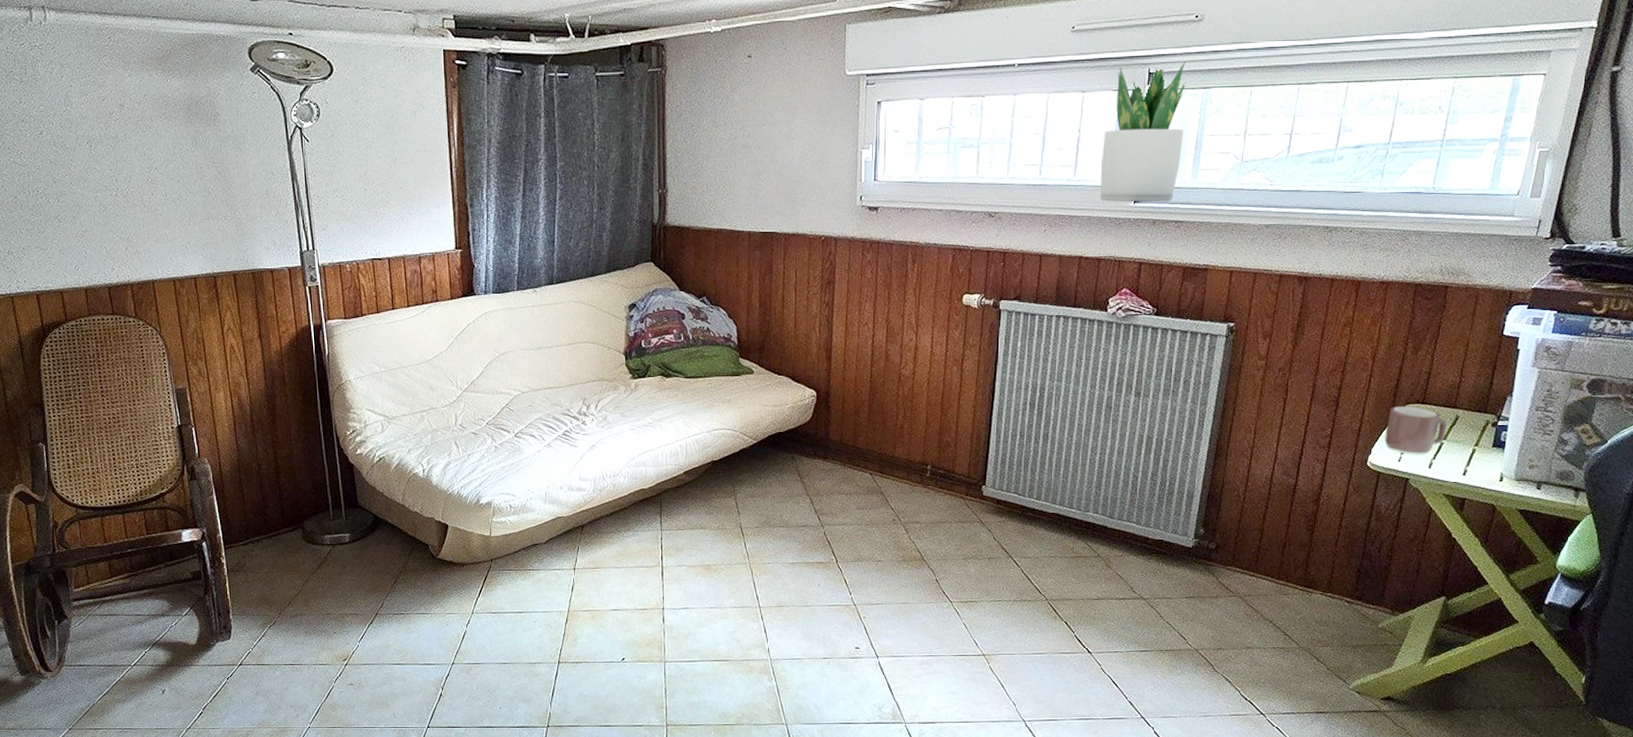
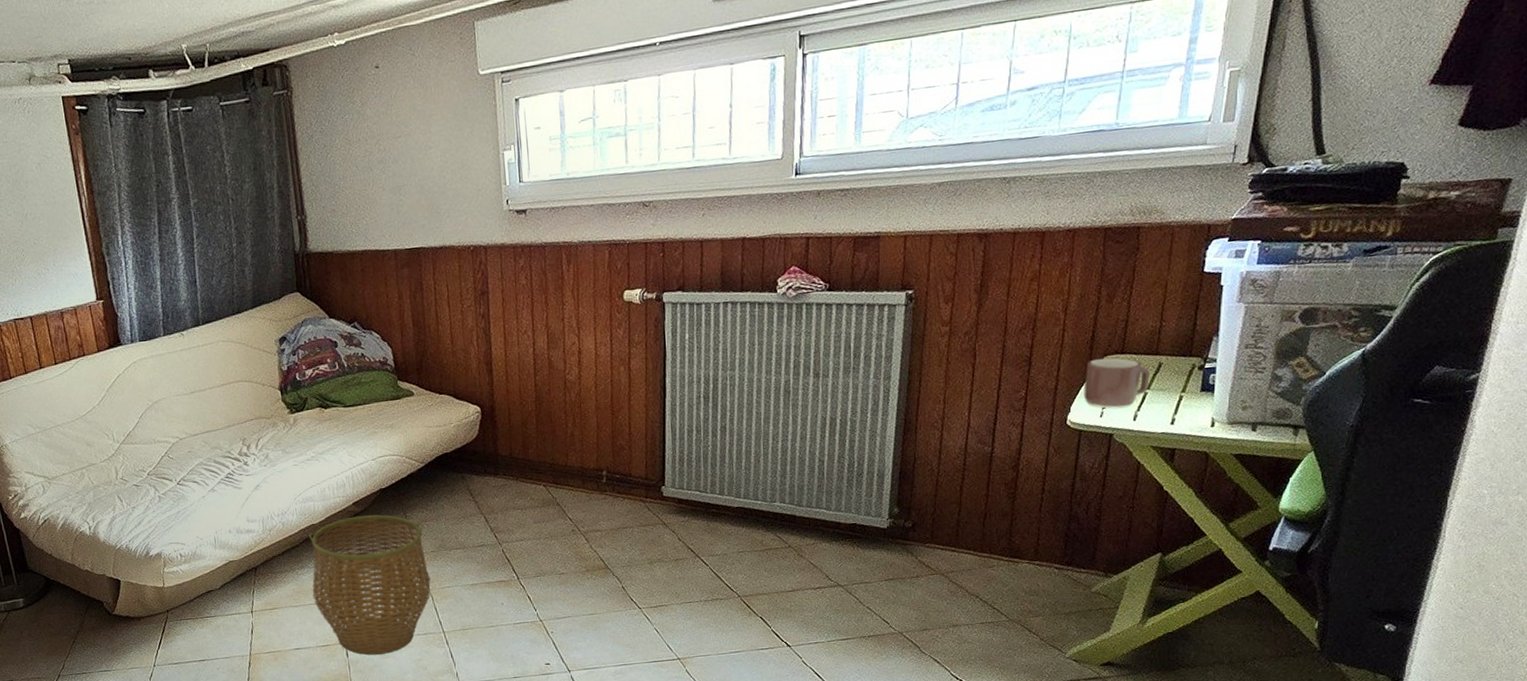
basket: none [636,485,752,623] -> present [309,514,431,656]
planter: present [1100,61,1187,203] -> none [756,19,843,178]

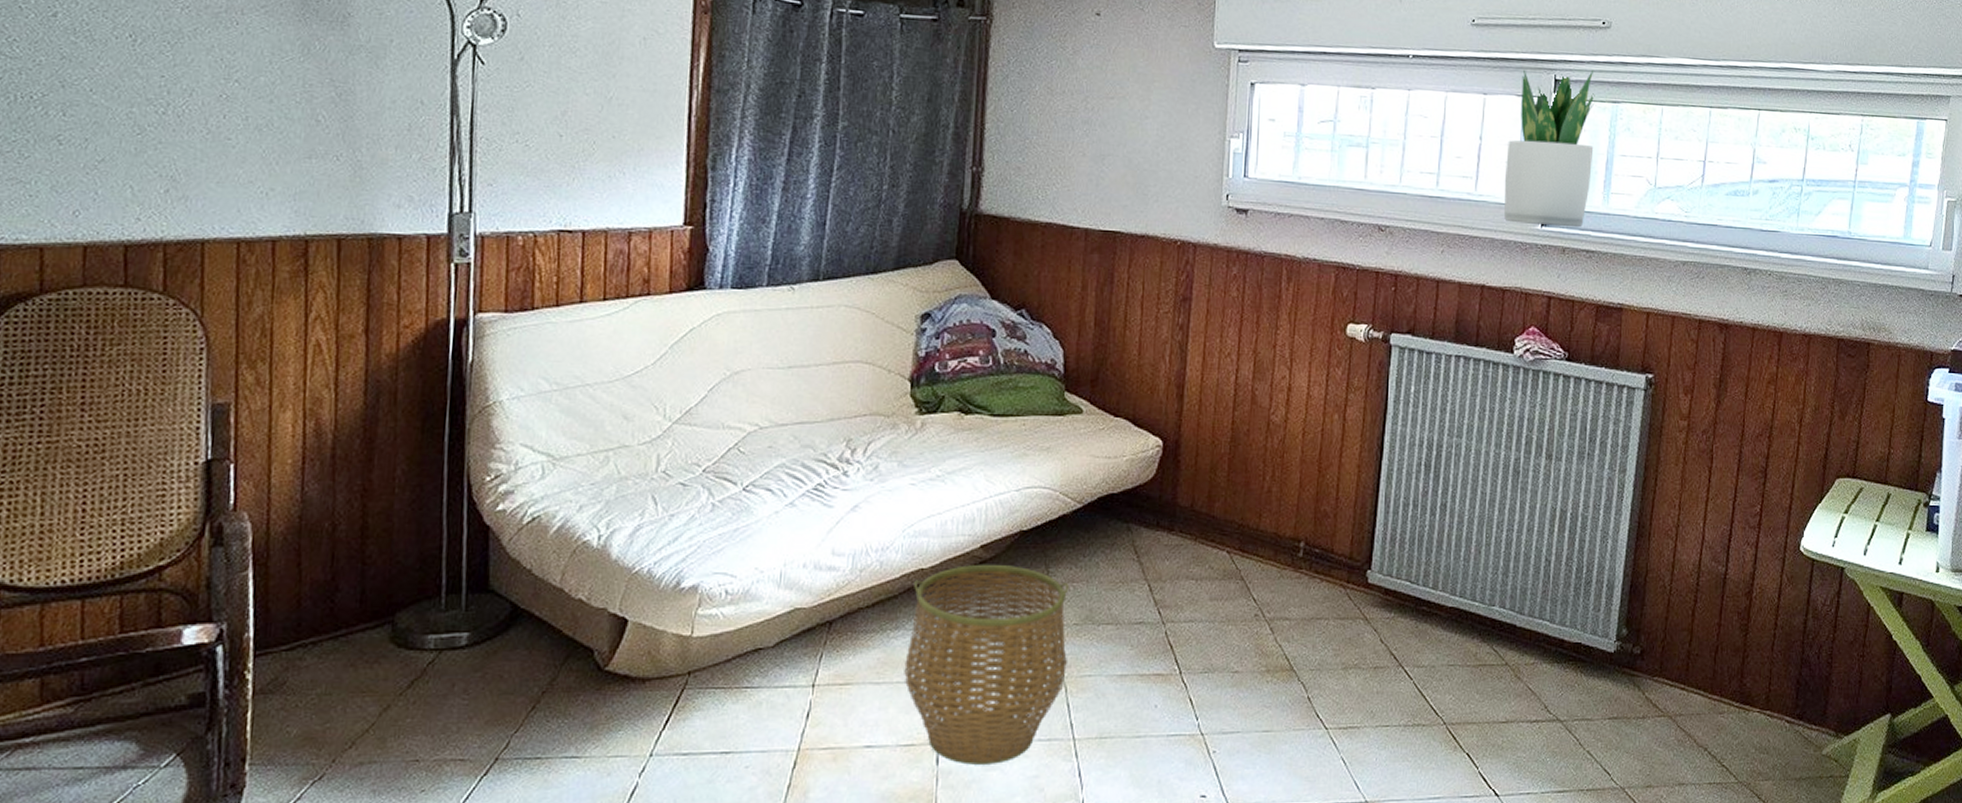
planter: none [756,19,843,178] -> present [1504,69,1595,228]
mug: present [1084,357,1150,410] -> none [1817,480,1879,540]

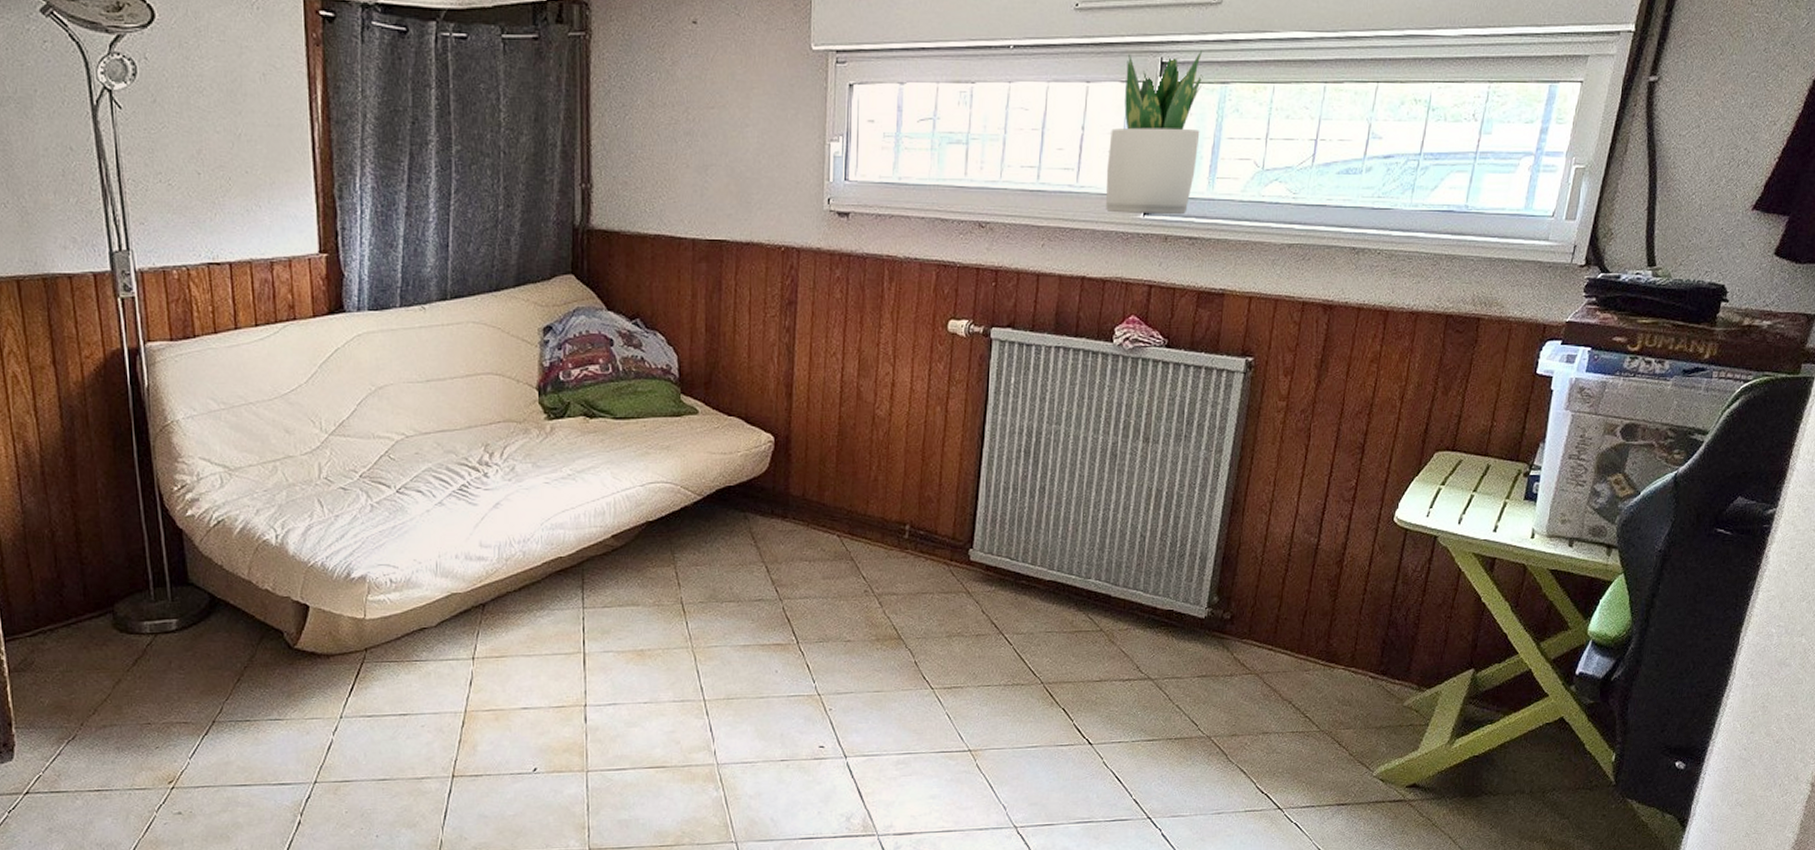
basket: present [904,564,1069,765] -> none [551,551,695,722]

